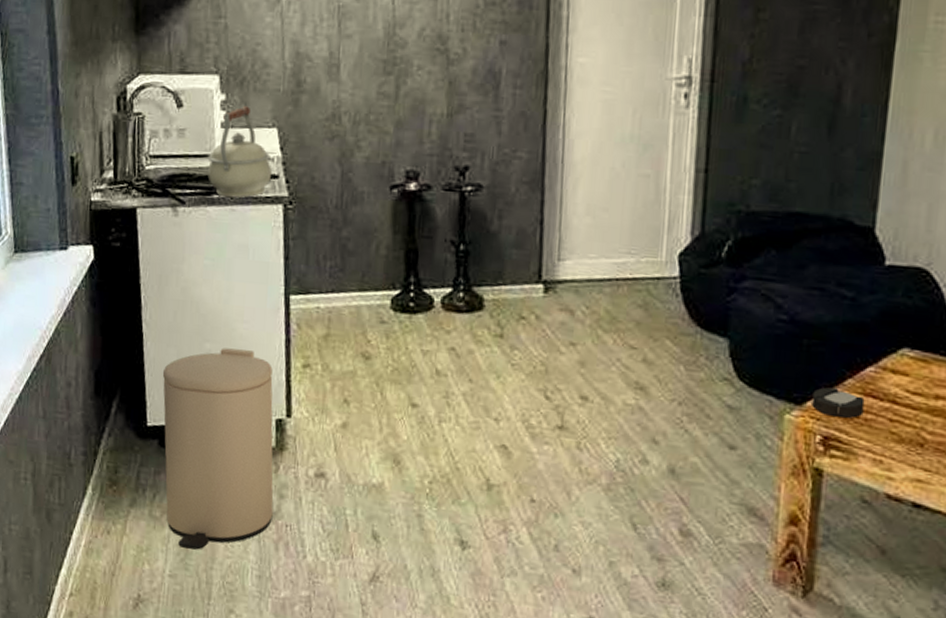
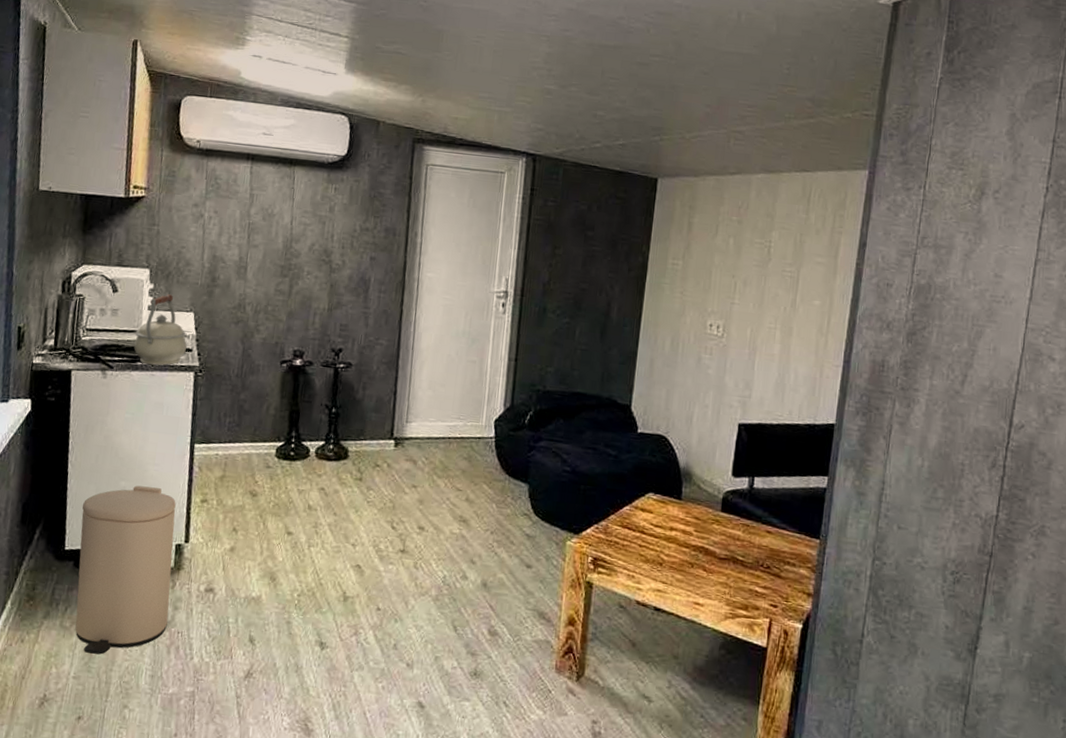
ashtray: present [812,387,865,419] -> none [586,521,623,545]

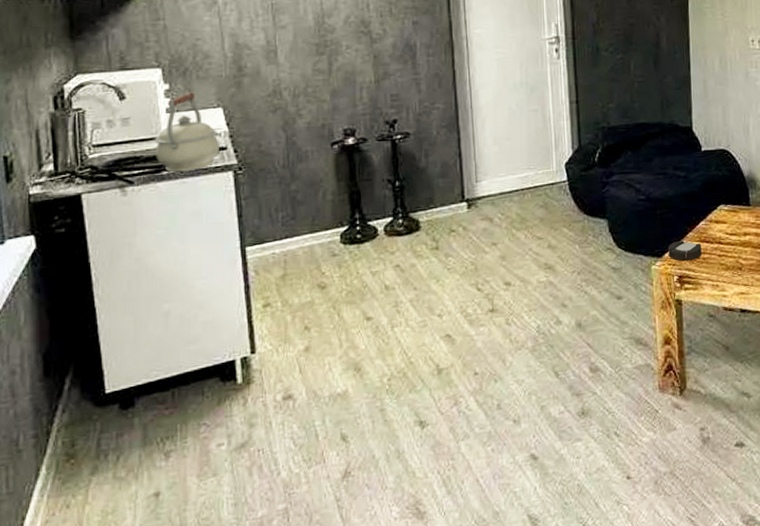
pedal bin: present [75,485,176,655] -> none [119,302,244,499]
ashtray: none [586,521,623,545] -> present [668,241,702,262]

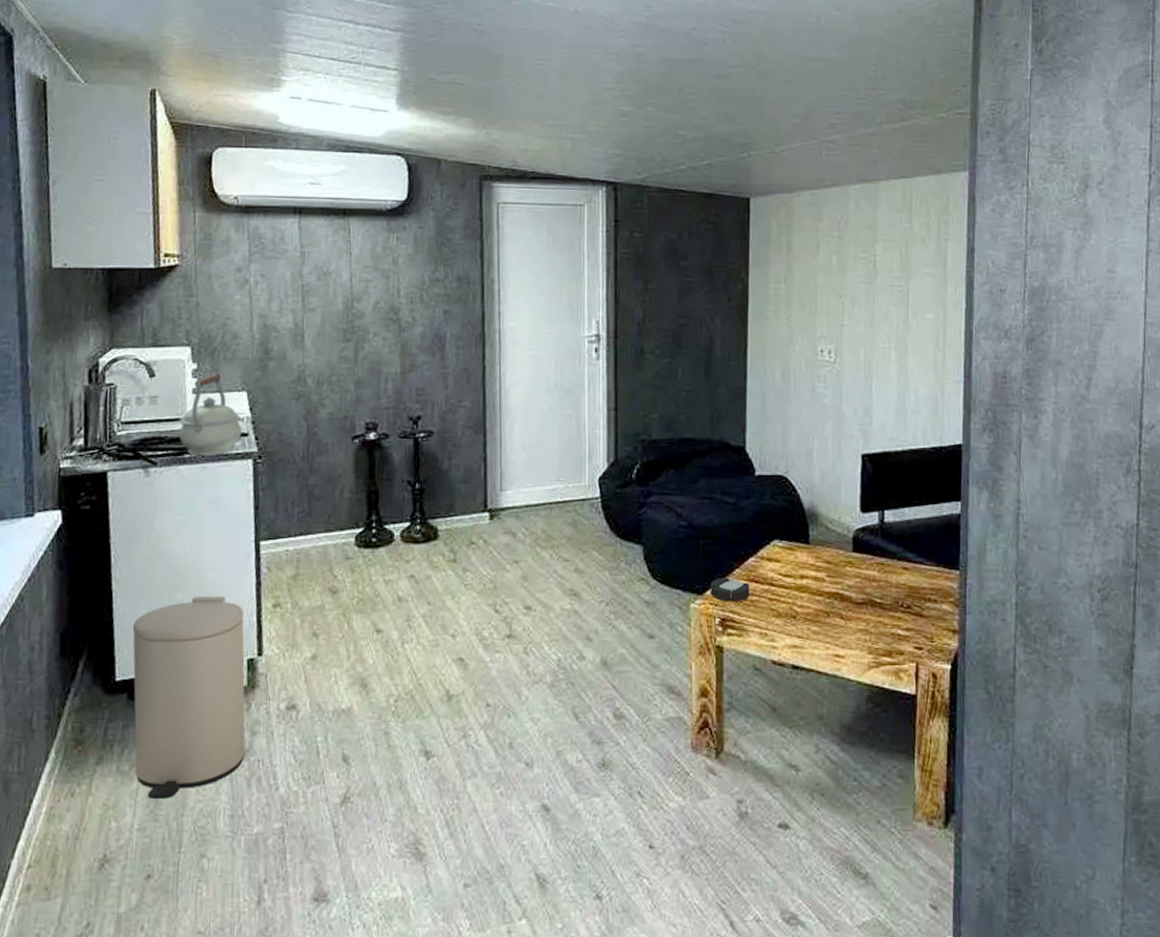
pedal bin: none [119,302,244,499] -> present [132,596,246,799]

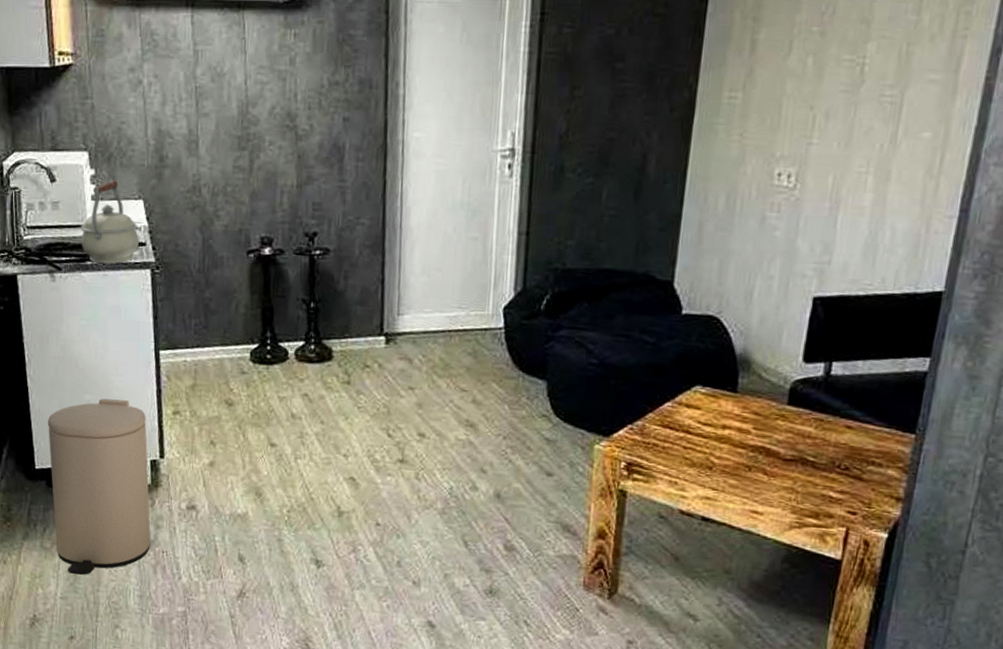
ashtray: present [710,578,750,602] -> none [618,421,663,448]

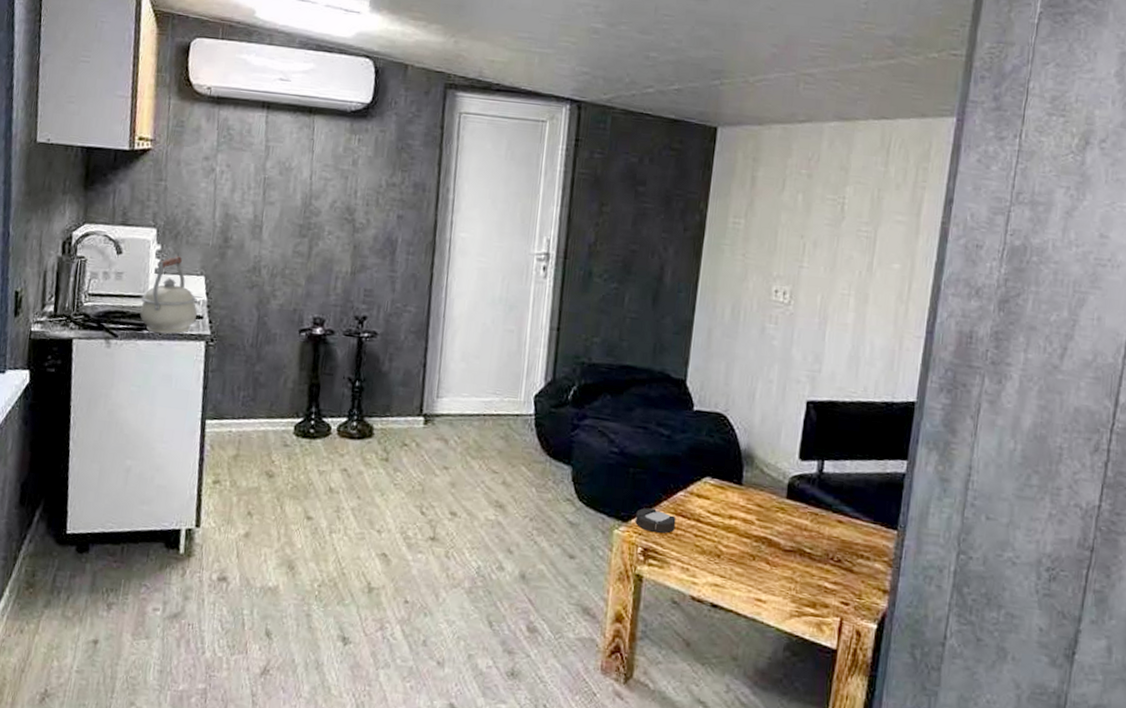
pedal bin: present [47,398,151,575] -> none [78,464,186,648]
ashtray: none [618,421,663,448] -> present [635,508,676,534]

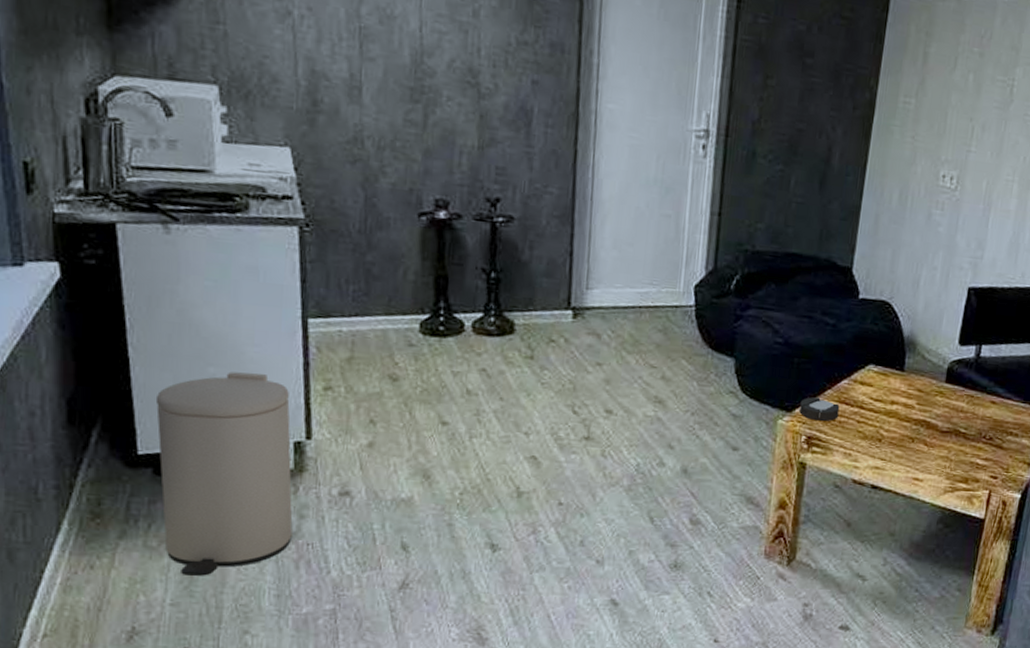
pedal bin: none [78,464,186,648] -> present [155,372,293,576]
kettle: present [139,256,197,335] -> none [206,121,284,218]

